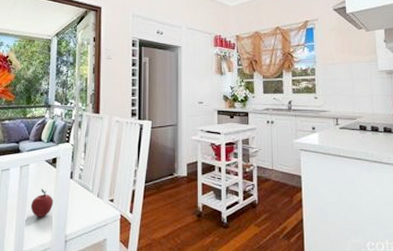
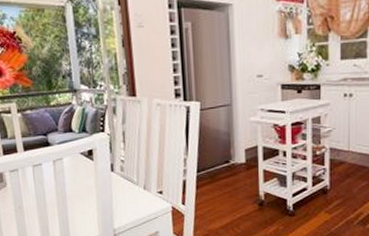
apple: present [30,189,54,217] -> none [71,183,97,212]

